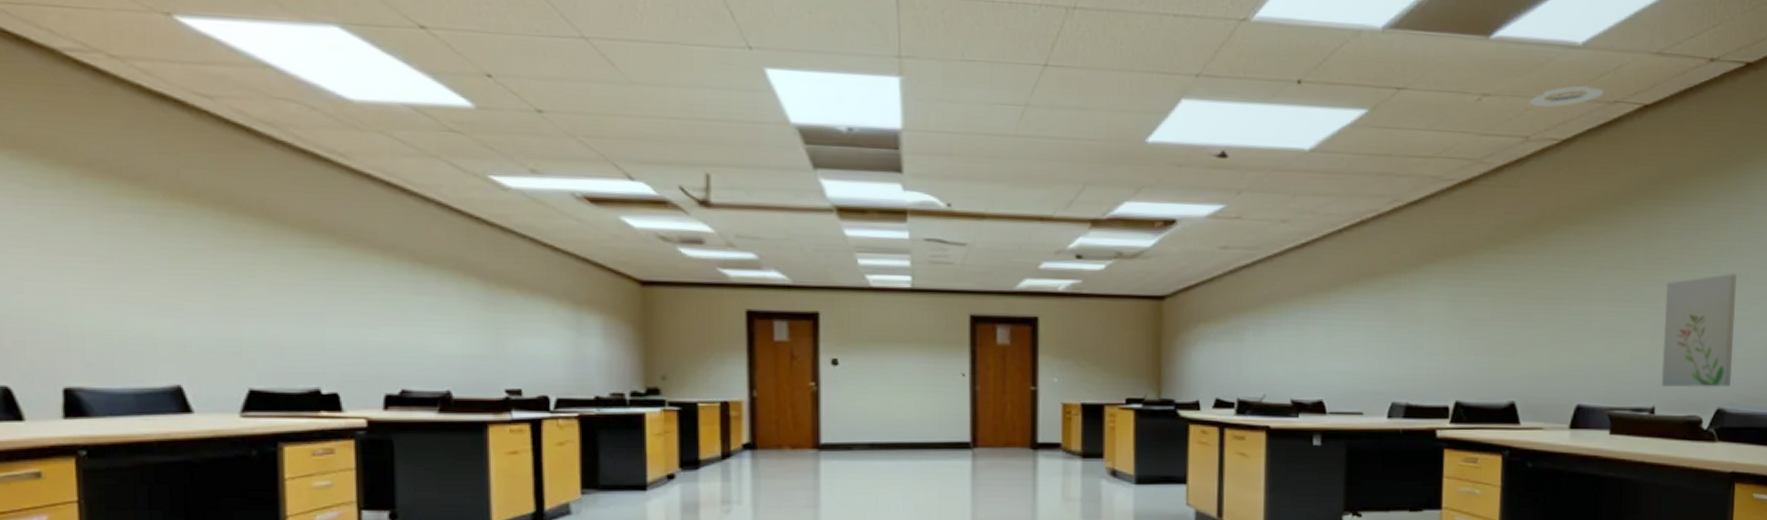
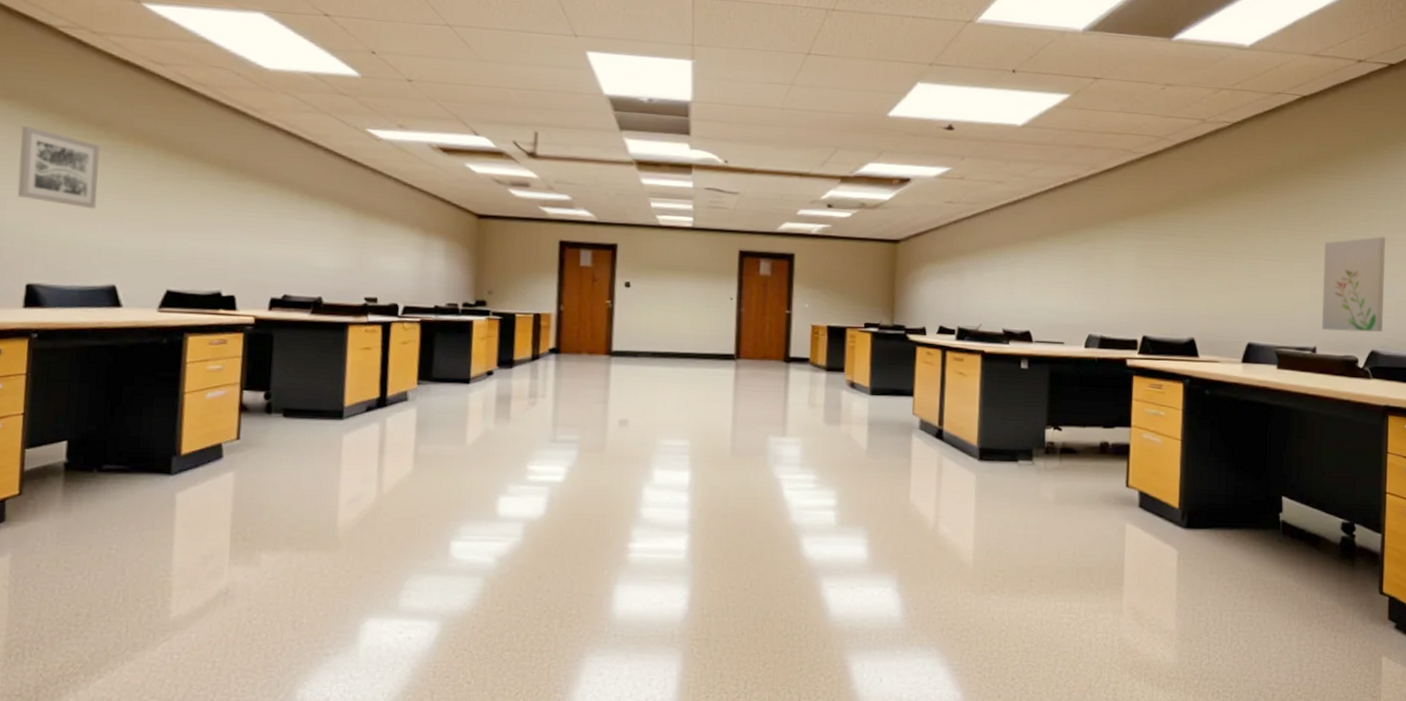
wall art: none [30,184,144,290] -> present [17,126,100,209]
ceiling vent: present [1529,85,1603,107] -> none [1205,78,1268,96]

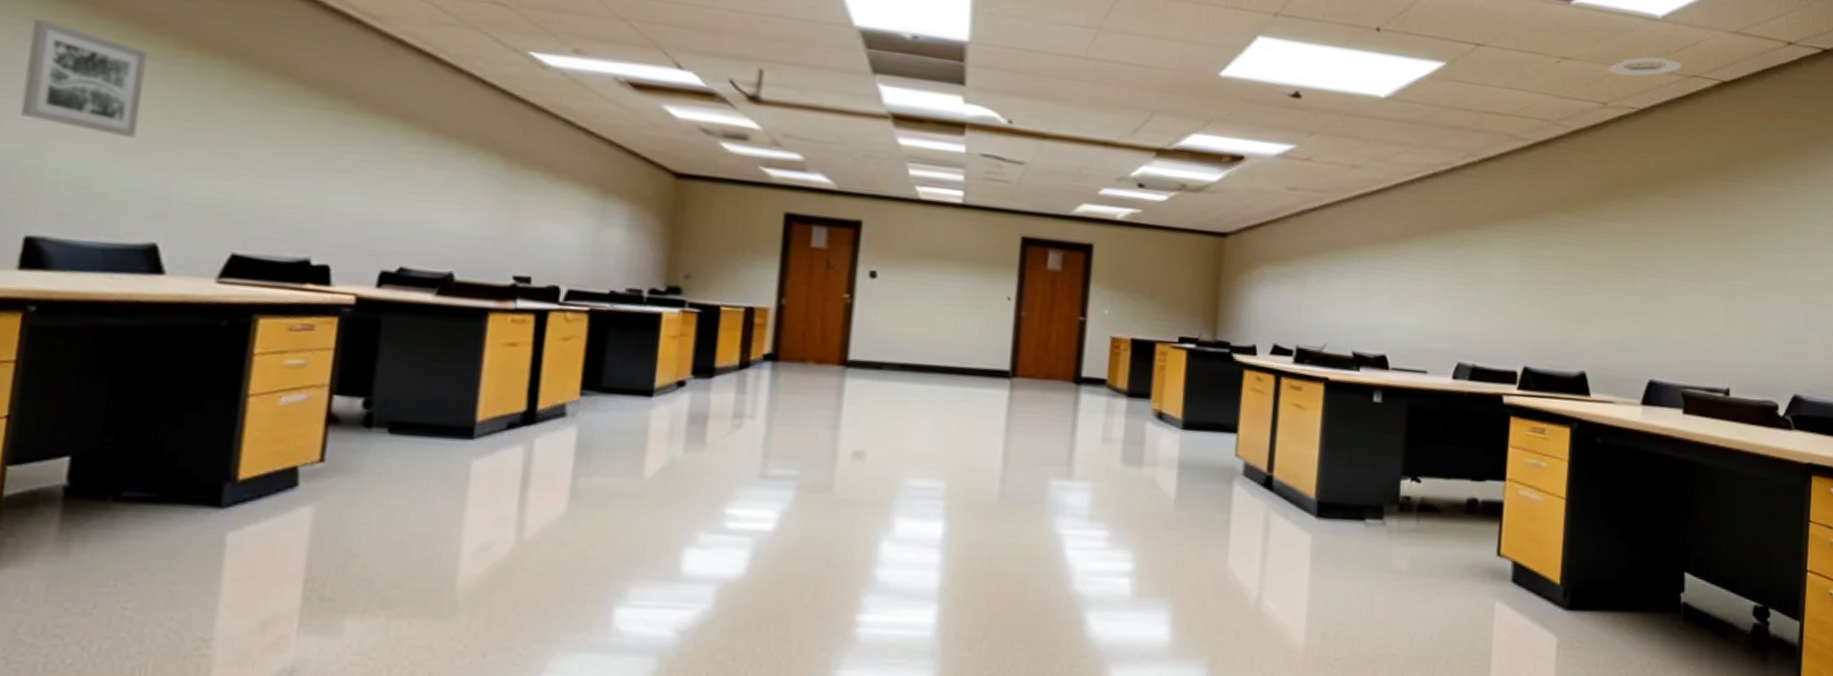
ceiling vent: none [1205,78,1268,96] -> present [1608,56,1682,76]
wall art: present [1321,236,1385,333] -> none [1736,256,1814,374]

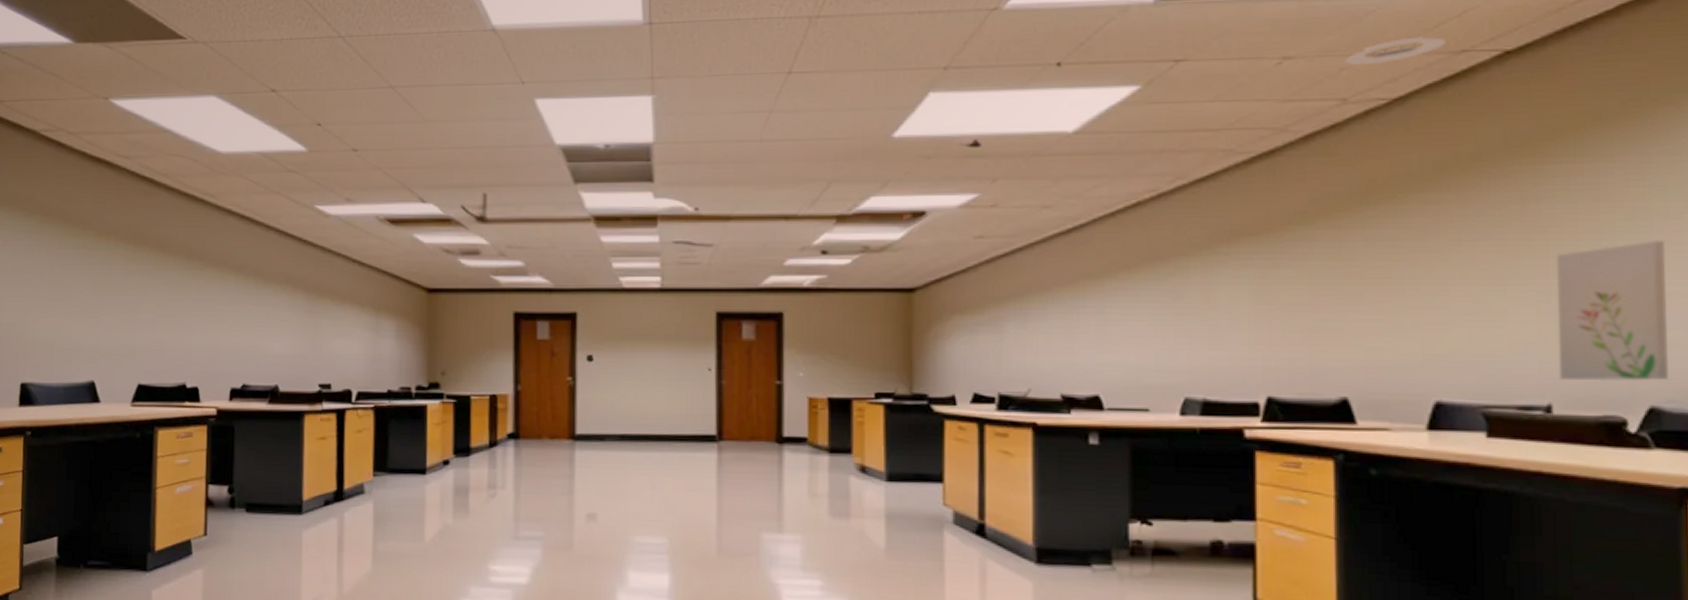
wall art: present [19,19,148,139] -> none [11,230,78,307]
wall art: none [1736,256,1814,374] -> present [1555,239,1668,382]

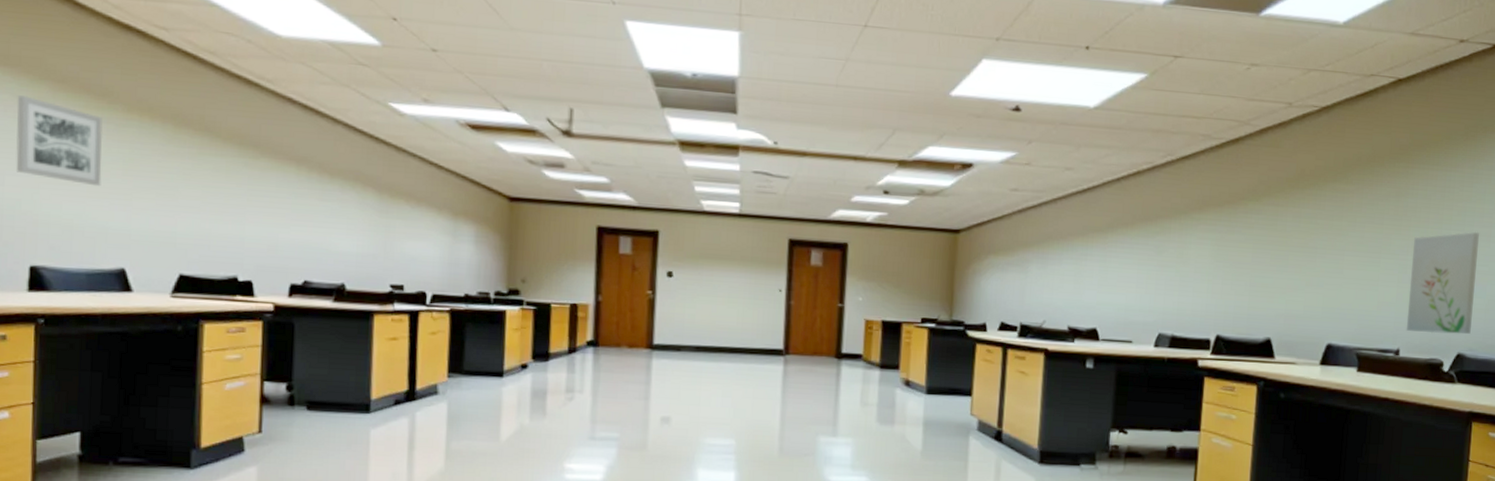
wall art: none [11,230,78,307] -> present [15,95,103,187]
ceiling vent: present [1344,36,1445,66] -> none [1293,59,1361,78]

